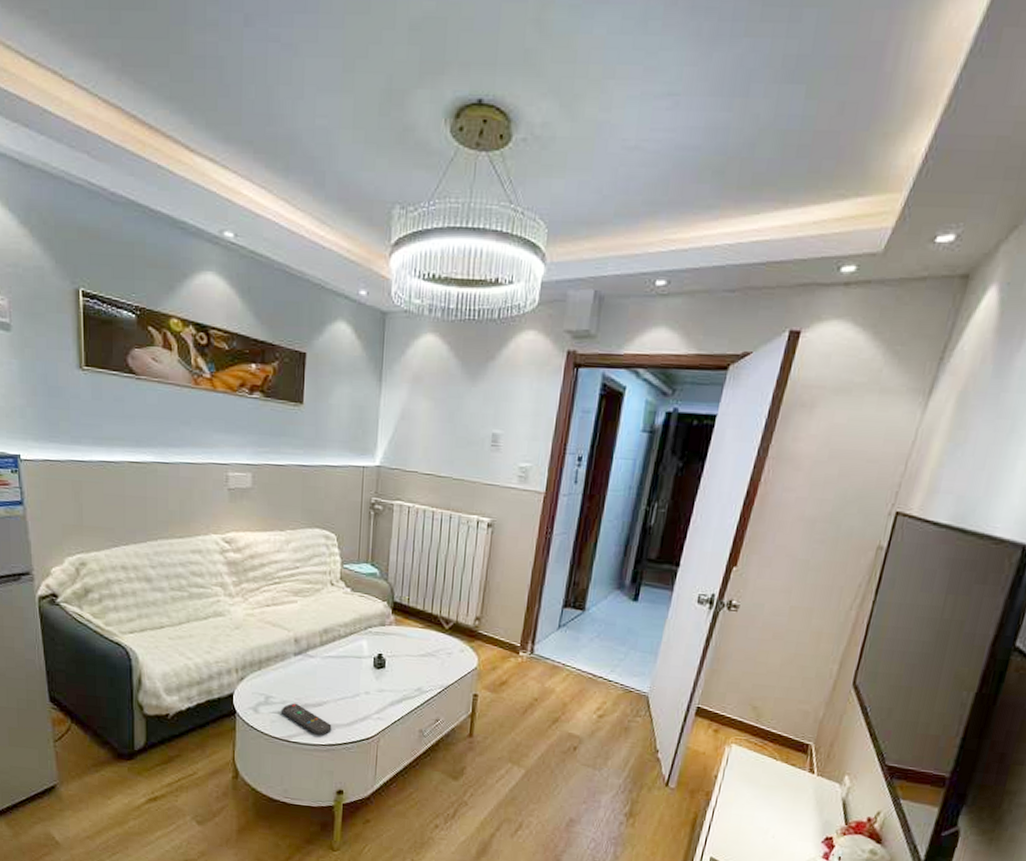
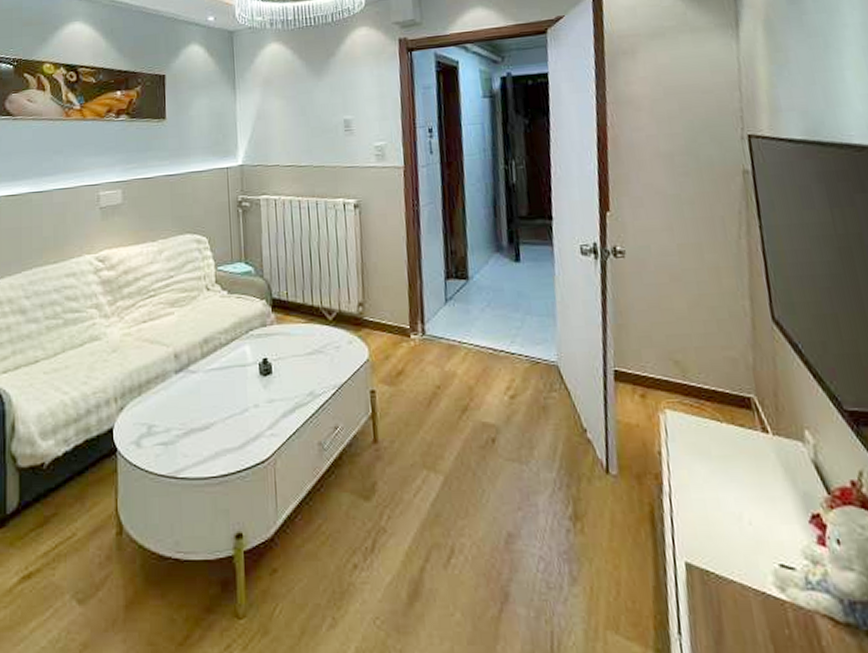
remote control: present [282,703,332,736] -> none [166,429,222,467]

